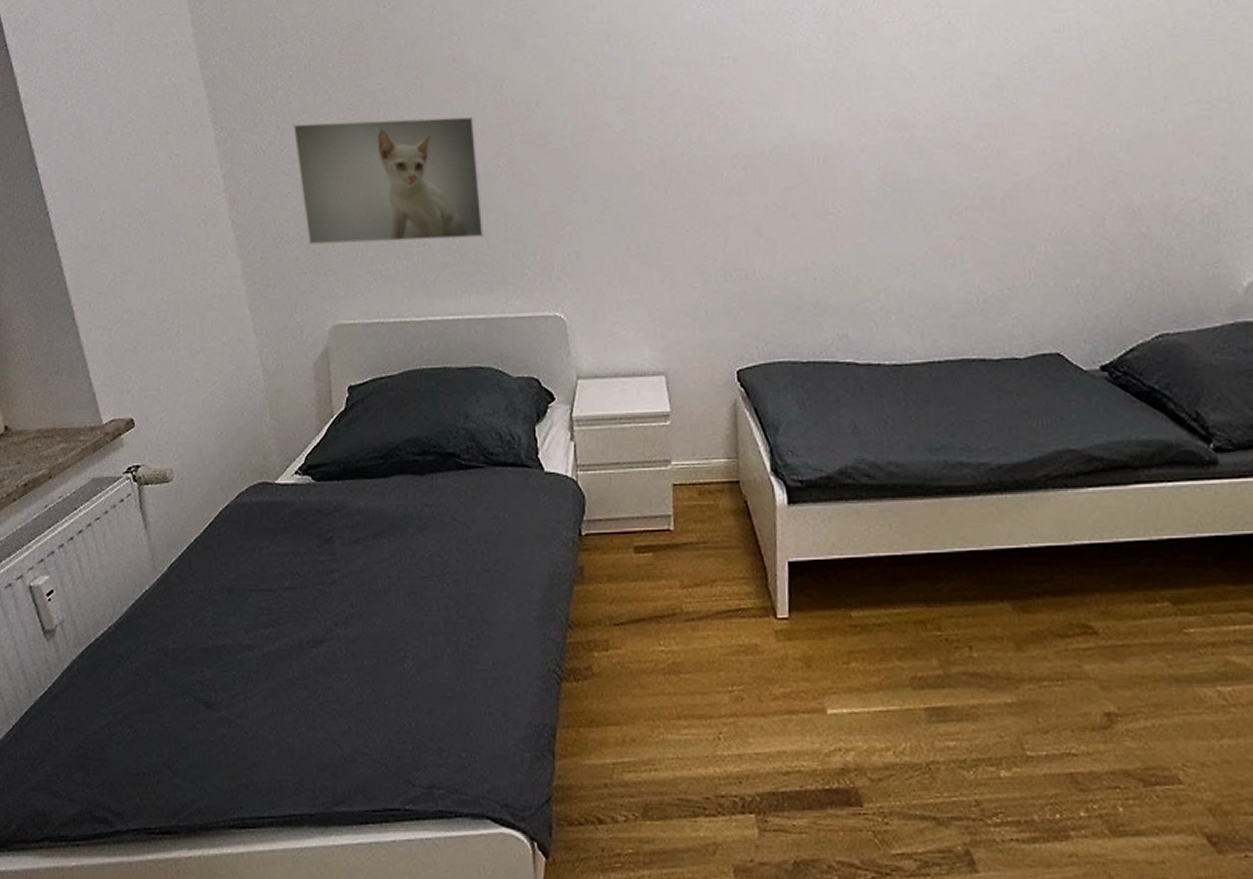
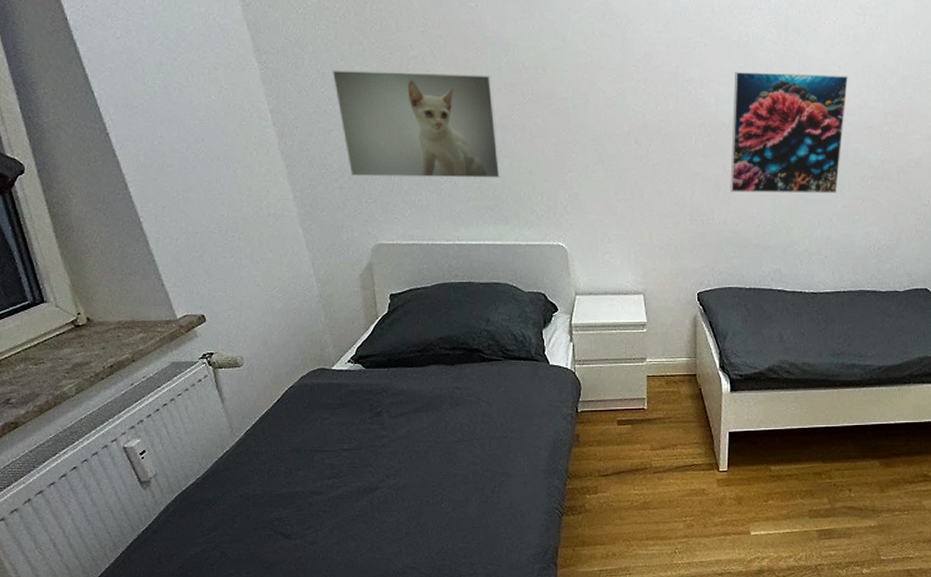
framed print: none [773,82,925,238] -> present [730,71,848,193]

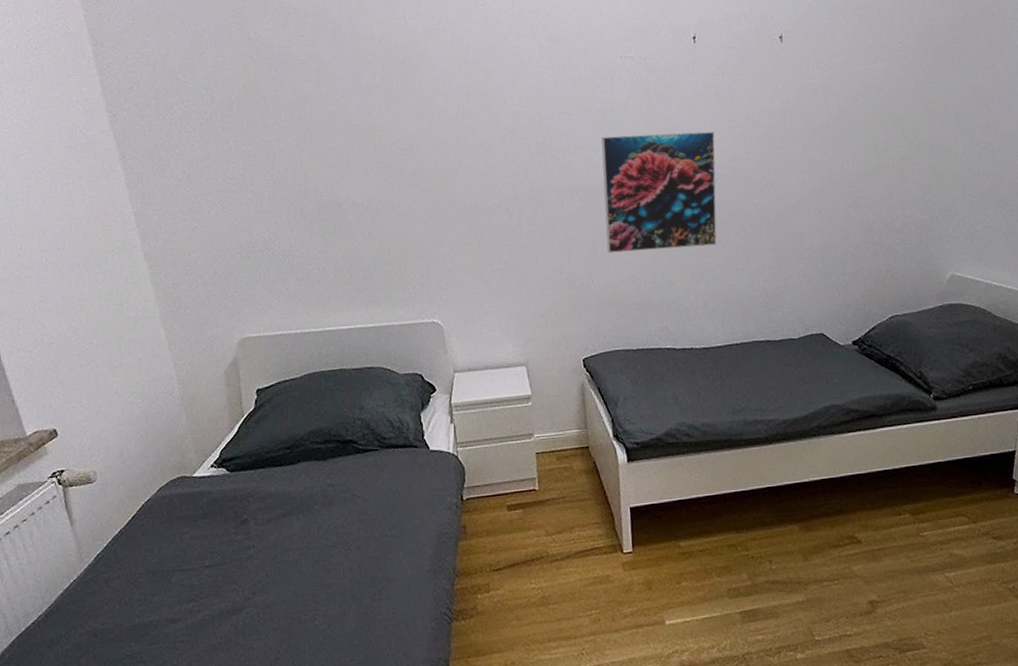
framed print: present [332,70,501,178] -> none [198,161,371,271]

